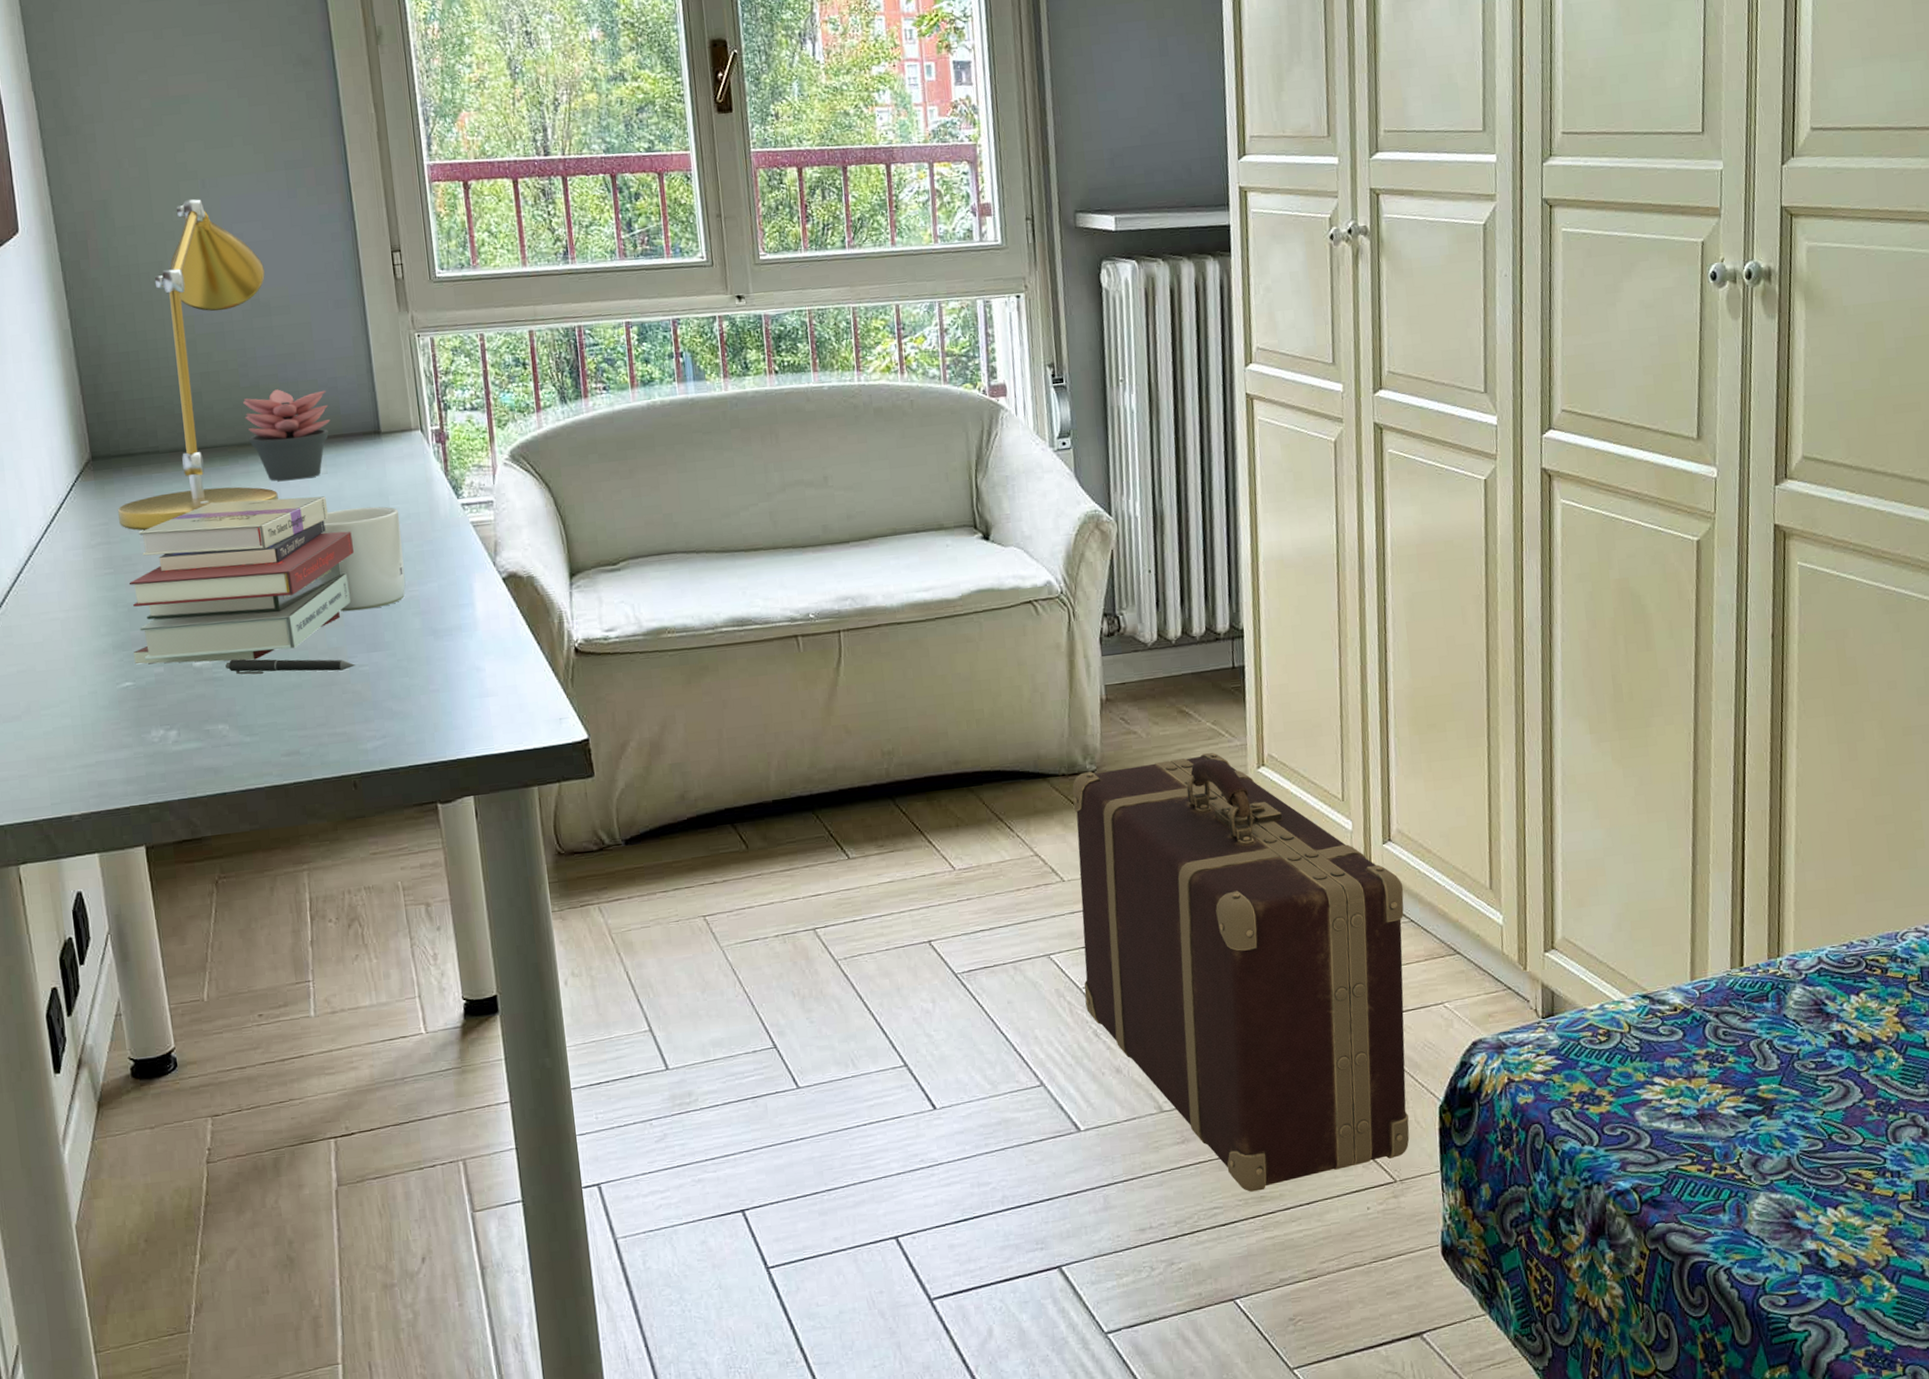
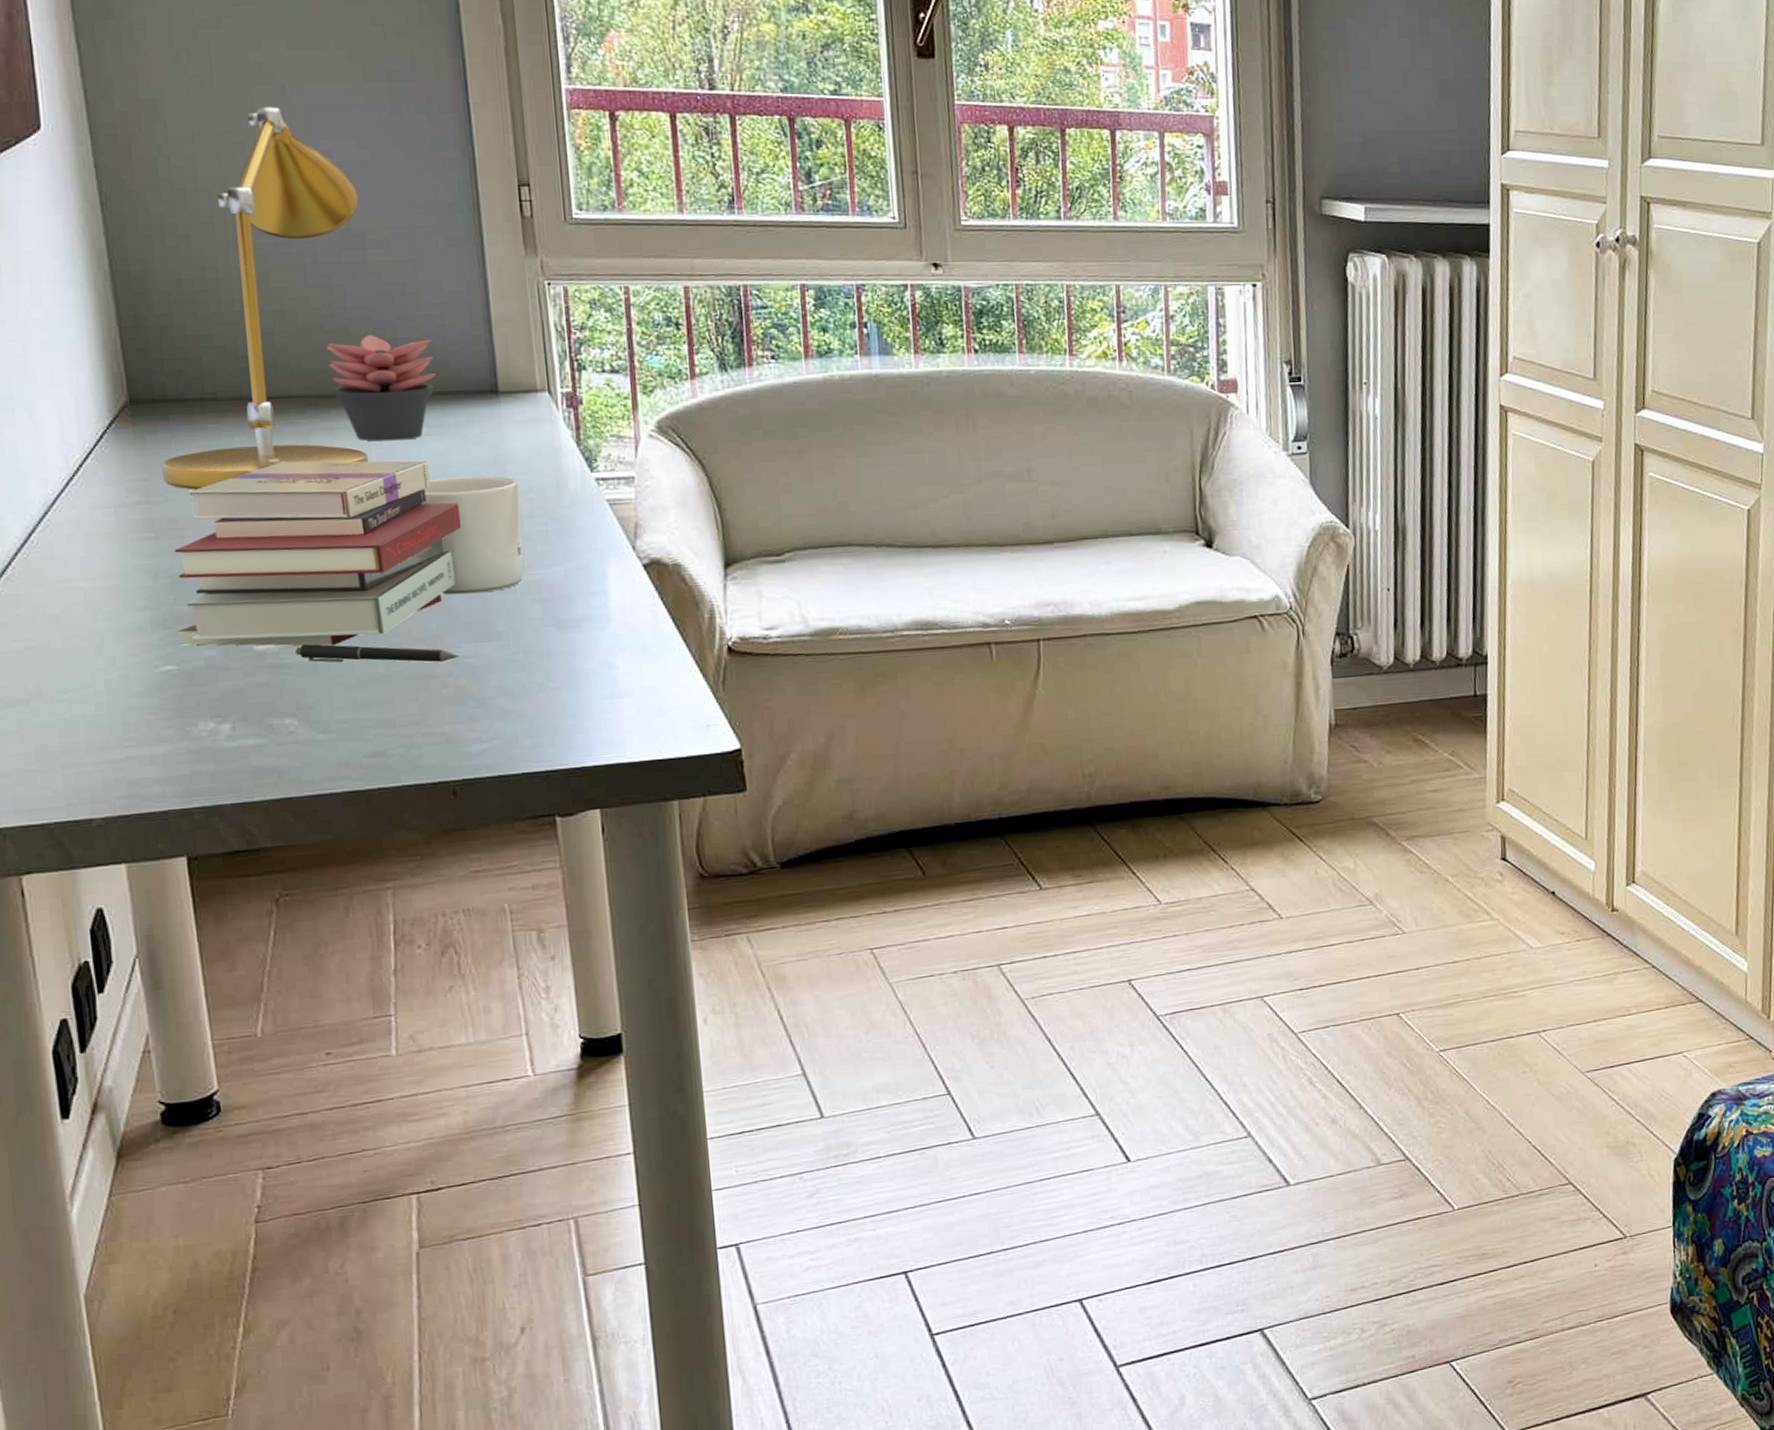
suitcase: present [1072,752,1410,1192] -> none [1294,784,1646,1249]

